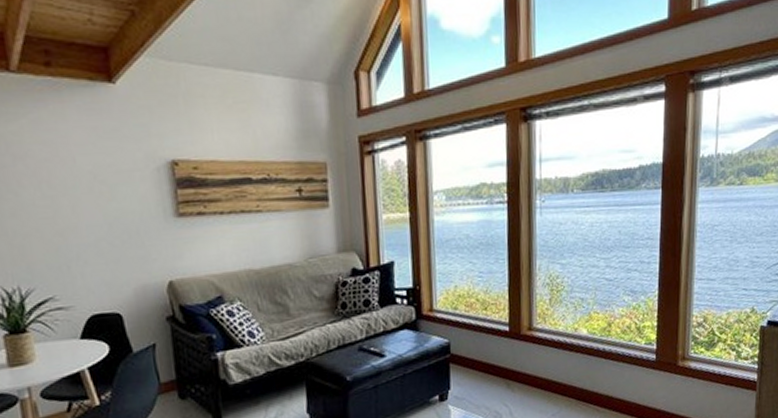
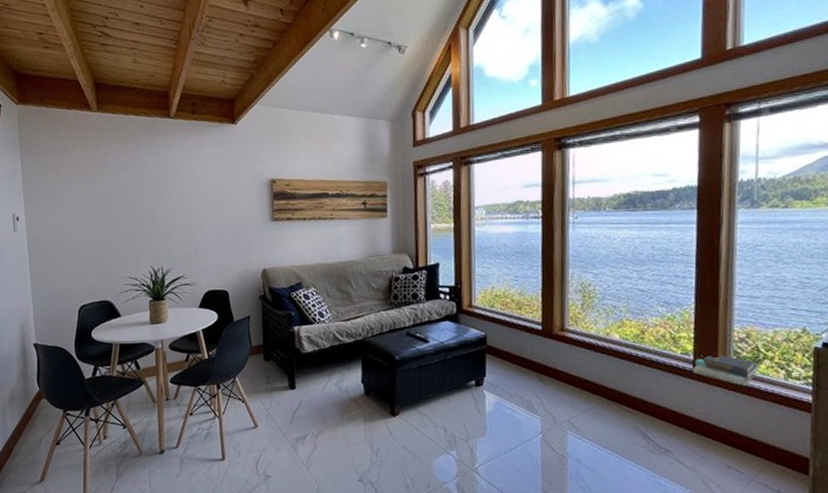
books: none [656,340,714,371] -> present [693,353,759,386]

